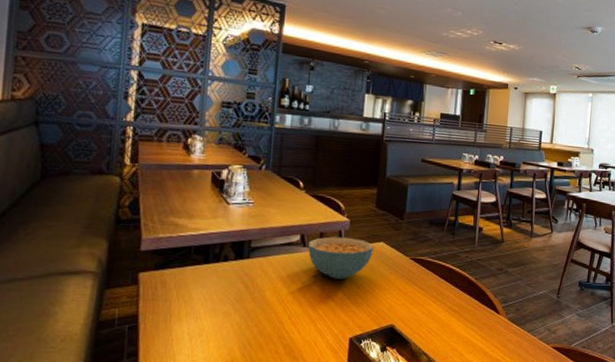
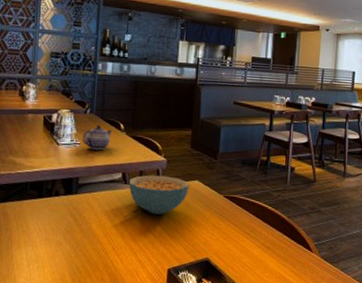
teapot: none [256,182,291,211] -> present [82,124,113,151]

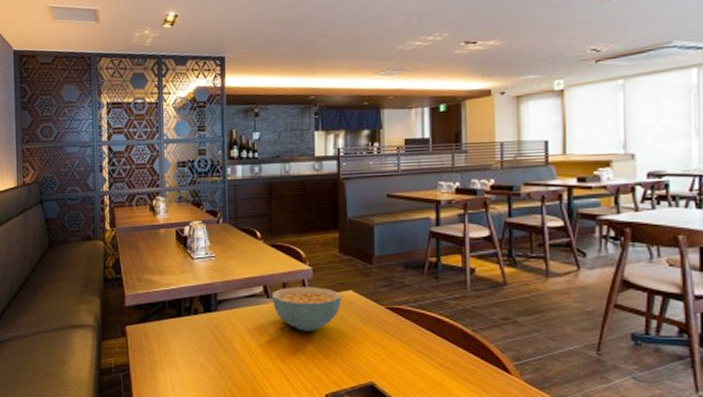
teapot: present [82,124,113,151] -> none [217,234,249,263]

